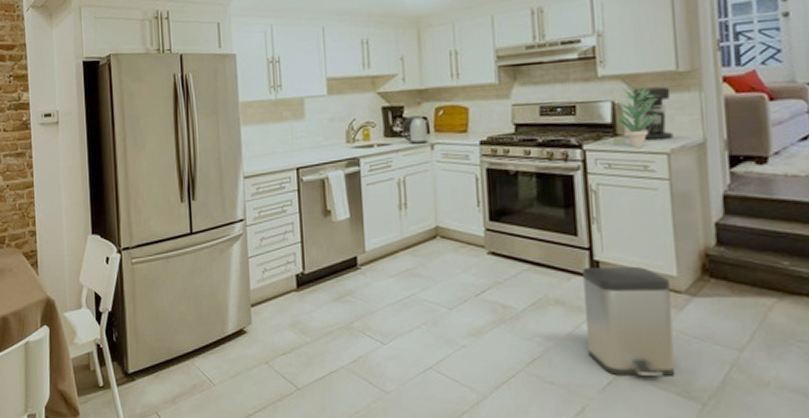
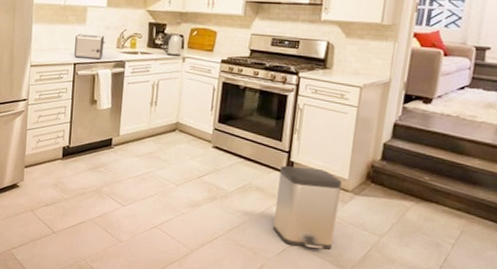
toaster: none [294,129,332,162] -> present [74,33,106,61]
potted plant: present [618,84,659,148] -> none [329,31,362,81]
coffee maker: present [632,86,674,140] -> none [339,33,374,76]

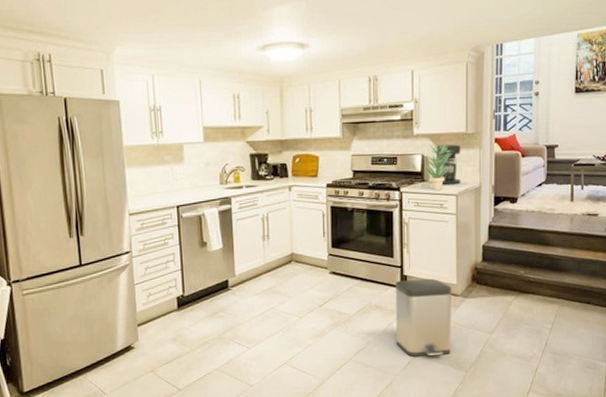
toaster: present [74,33,106,61] -> none [175,172,208,201]
kettle: present [162,33,183,56] -> none [266,162,287,186]
potted plant: none [329,31,362,81] -> present [425,142,453,191]
coffee maker: none [339,33,374,76] -> present [435,144,461,184]

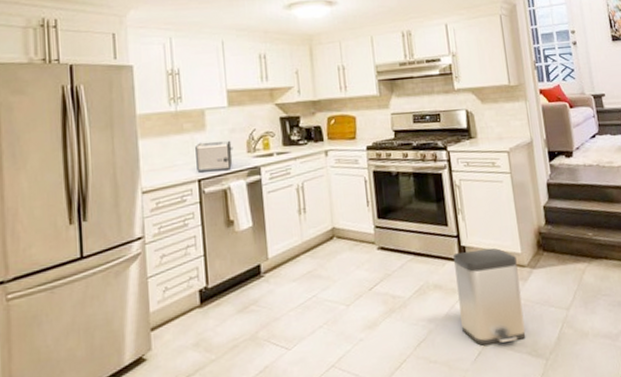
toaster: none [175,172,208,201] -> present [195,140,233,174]
potted plant: present [425,142,453,191] -> none [471,96,500,148]
coffee maker: present [435,144,461,184] -> none [480,97,511,141]

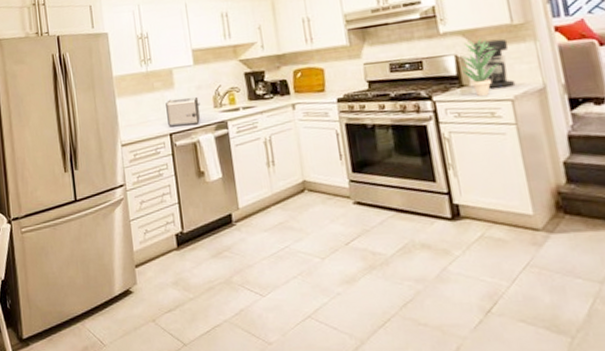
pedal bin: present [453,248,526,347] -> none [444,207,542,315]
potted plant: none [471,96,500,148] -> present [462,38,499,97]
coffee maker: none [480,97,511,141] -> present [473,38,516,88]

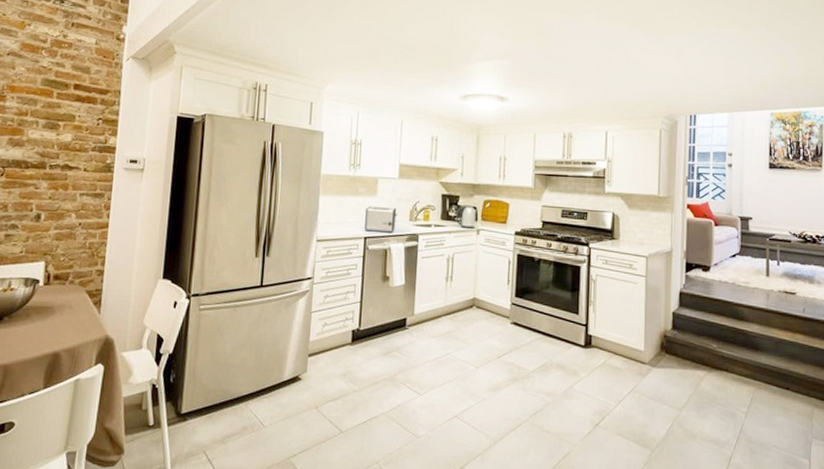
kettle: none [264,79,290,105] -> present [455,205,477,229]
potted plant: present [462,38,499,97] -> none [616,202,644,251]
coffee maker: present [473,38,516,88] -> none [626,205,653,246]

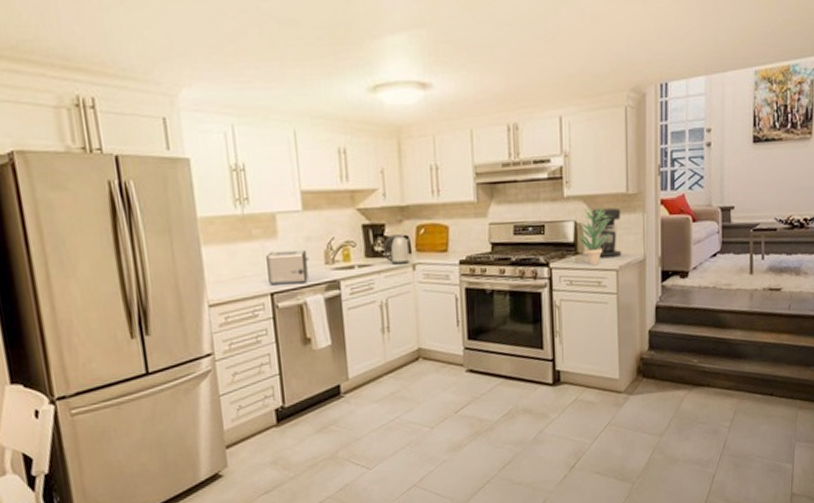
potted plant: none [616,202,644,251] -> present [579,205,611,266]
coffee maker: none [626,205,653,246] -> present [591,207,622,257]

